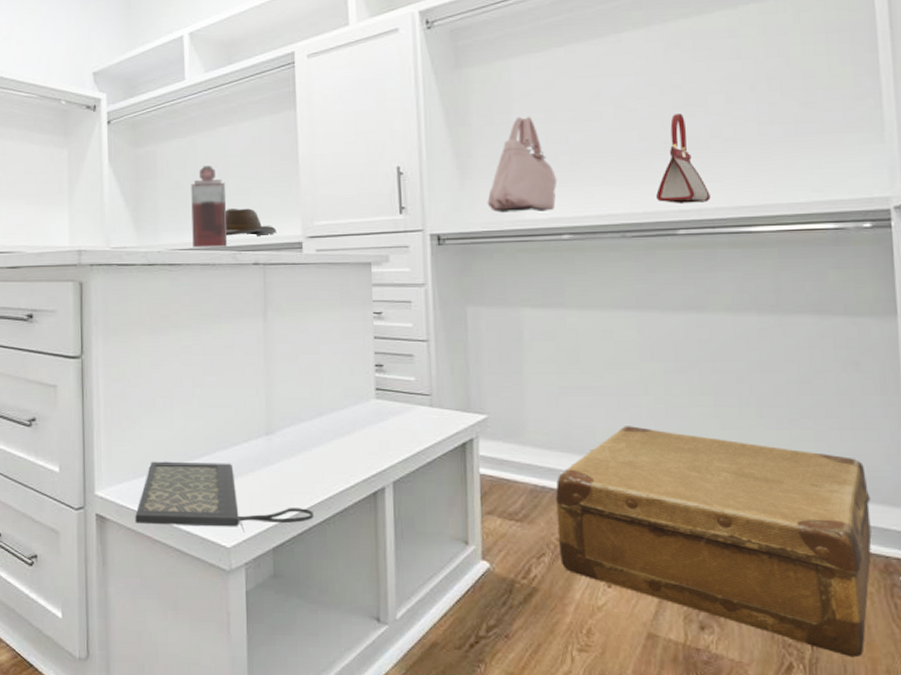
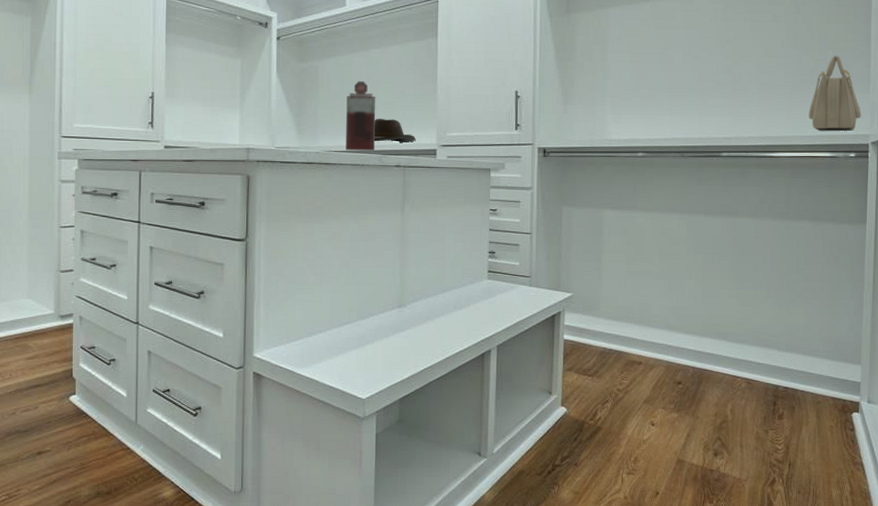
clutch bag: present [135,461,314,533] -> none [287,328,433,387]
handbag: present [487,116,558,213] -> none [583,56,637,133]
suitcase: present [556,426,872,658] -> none [618,303,837,473]
handbag: present [656,113,711,205] -> none [709,62,747,133]
handbag: none [797,96,875,196] -> present [808,55,861,132]

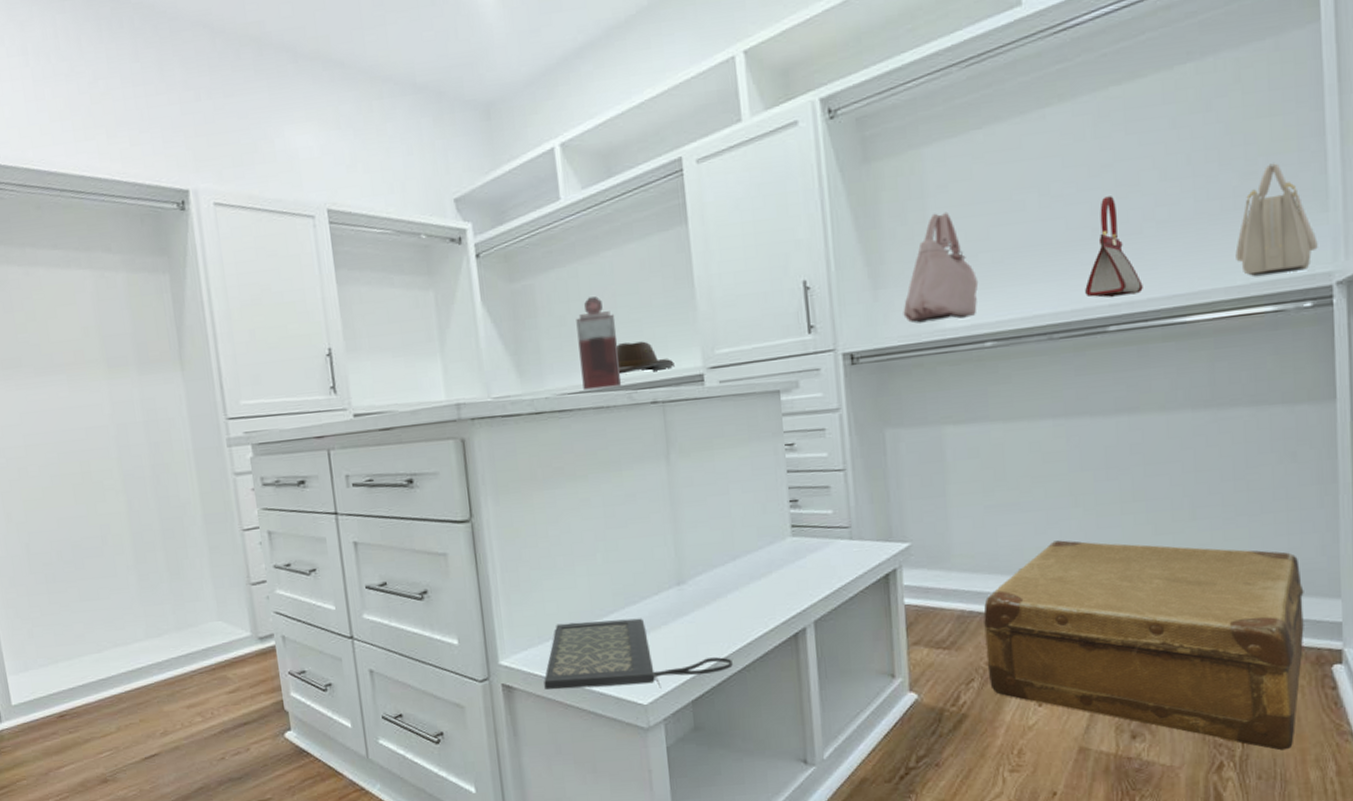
clutch bag: none [287,328,433,387] -> present [544,618,733,690]
handbag: none [583,56,637,133] -> present [903,211,979,324]
suitcase: none [618,303,837,473] -> present [983,540,1304,751]
handbag: none [709,62,747,133] -> present [1085,196,1143,298]

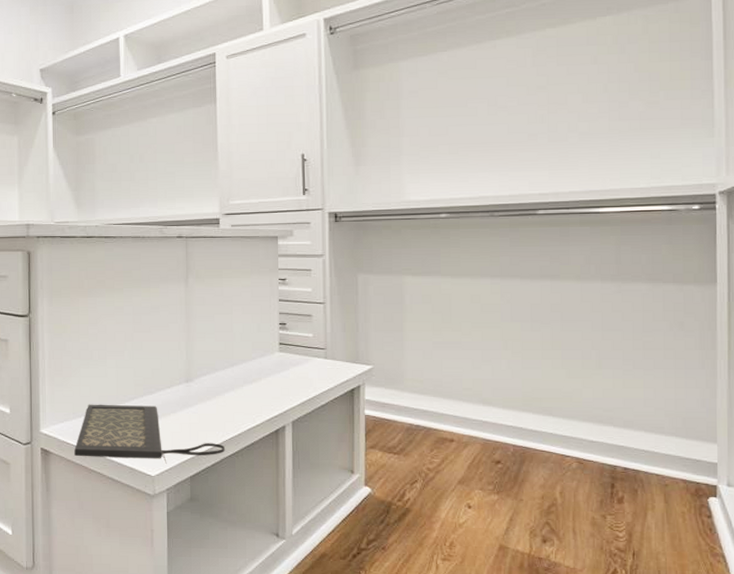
perfume bottle: present [576,296,622,390] -> none [124,152,156,223]
hat: present [617,341,675,375] -> none [154,189,198,213]
handbag: present [903,211,979,324] -> none [378,111,438,194]
suitcase: present [983,540,1304,751] -> none [428,375,687,565]
handbag: present [1085,196,1143,298] -> none [521,110,566,189]
handbag: present [1235,163,1318,278] -> none [640,97,705,183]

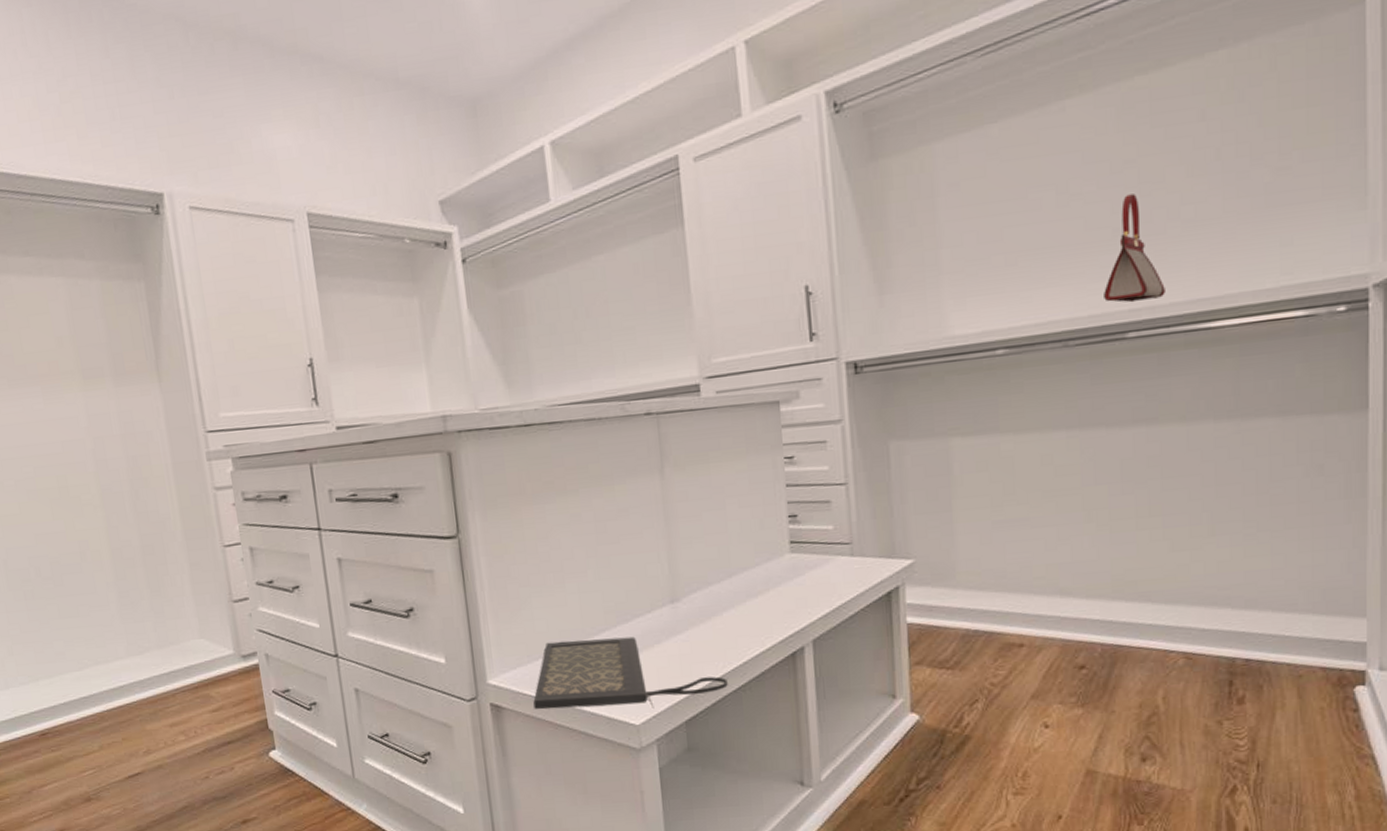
handbag: none [521,110,566,189] -> present [1104,194,1165,303]

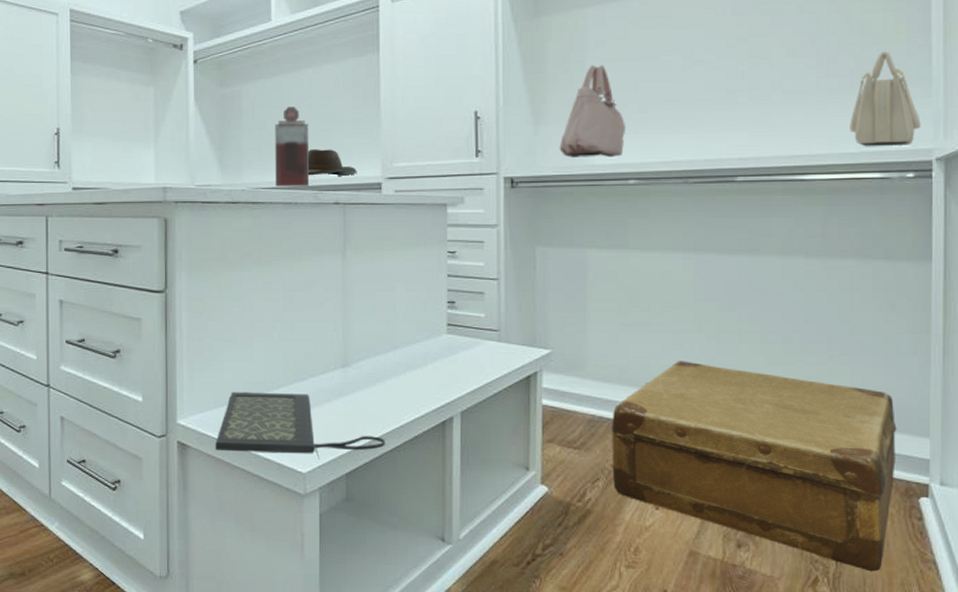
perfume bottle: none [566,303,615,401] -> present [275,107,310,187]
hat: none [609,350,669,385] -> present [308,149,357,176]
handbag: none [910,211,991,330] -> present [559,64,626,158]
suitcase: none [989,557,1327,774] -> present [612,361,897,572]
handbag: present [1104,194,1165,303] -> none [718,65,768,153]
handbag: none [1265,157,1354,280] -> present [850,51,921,147]

